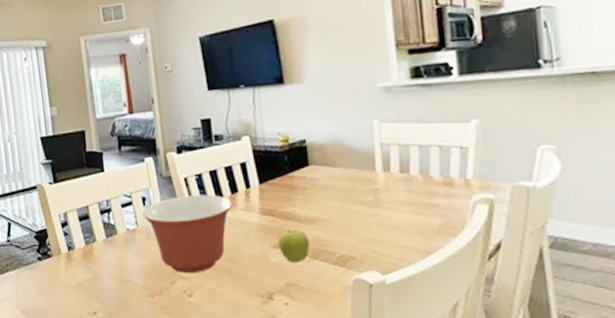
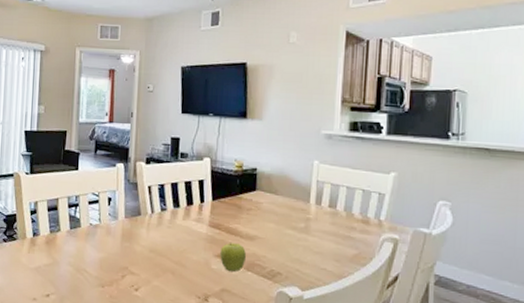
mixing bowl: present [142,194,233,274] -> none [106,201,187,271]

